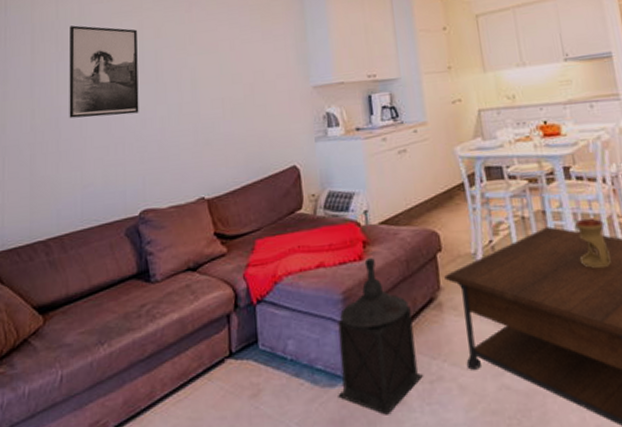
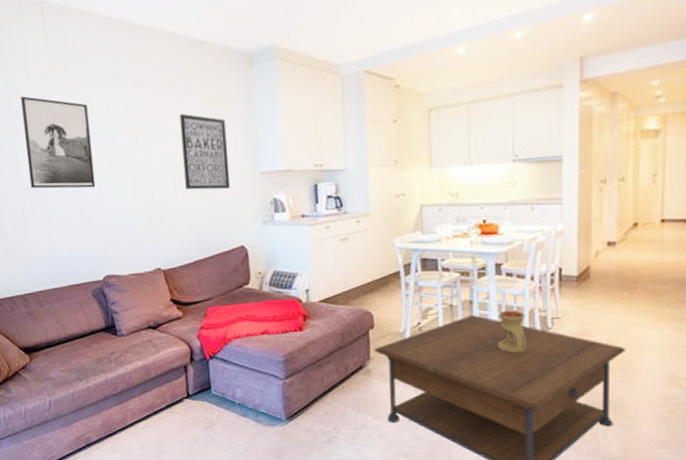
wall art: none [230,33,282,109] -> present [179,113,231,190]
lantern: present [338,258,423,415] -> none [277,330,349,449]

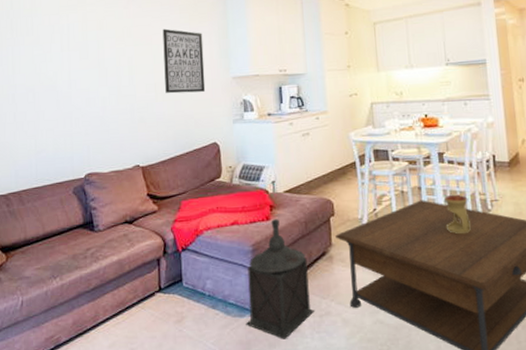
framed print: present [21,96,96,189] -> none [22,15,84,95]
lantern: none [277,330,349,449] -> present [246,219,314,339]

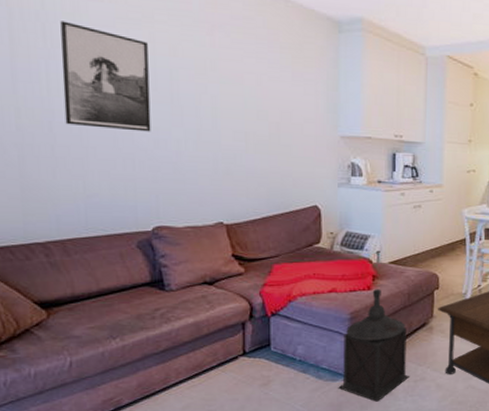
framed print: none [22,15,84,95] -> present [60,21,151,132]
wall art: present [162,28,206,94] -> none [257,68,308,148]

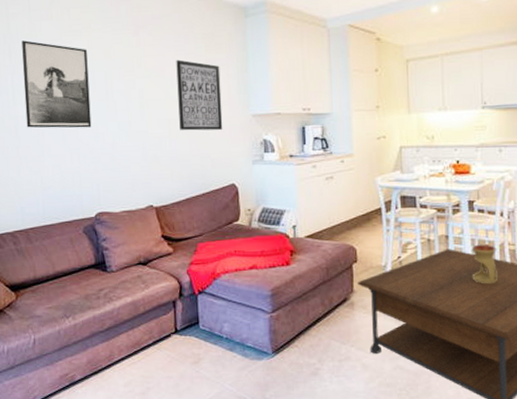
wall art: none [257,68,308,148] -> present [176,59,223,131]
lantern: present [338,289,409,402] -> none [264,264,334,382]

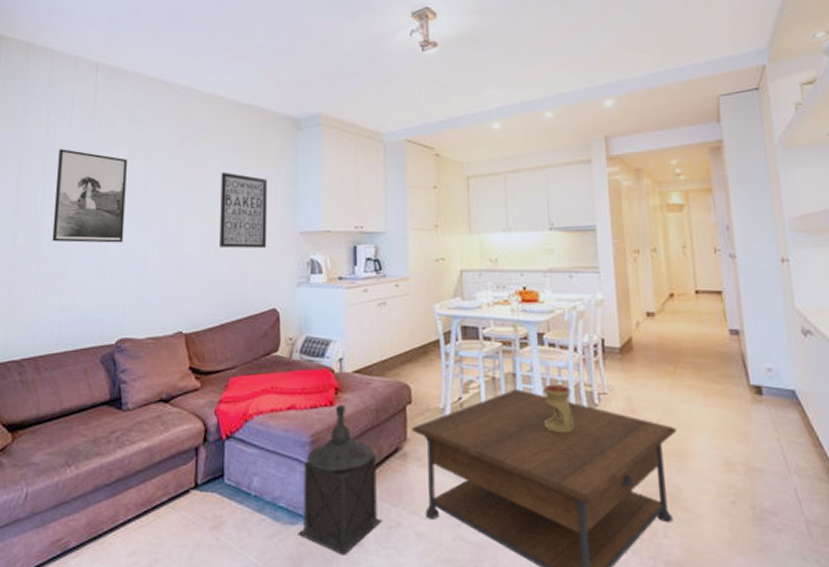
lantern: none [264,264,334,382] -> present [298,405,382,555]

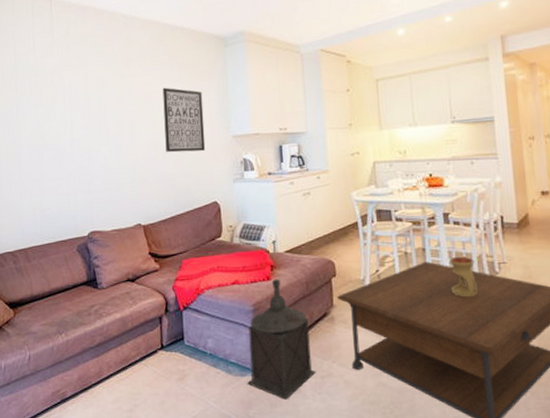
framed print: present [52,149,127,243] -> none [26,75,86,154]

